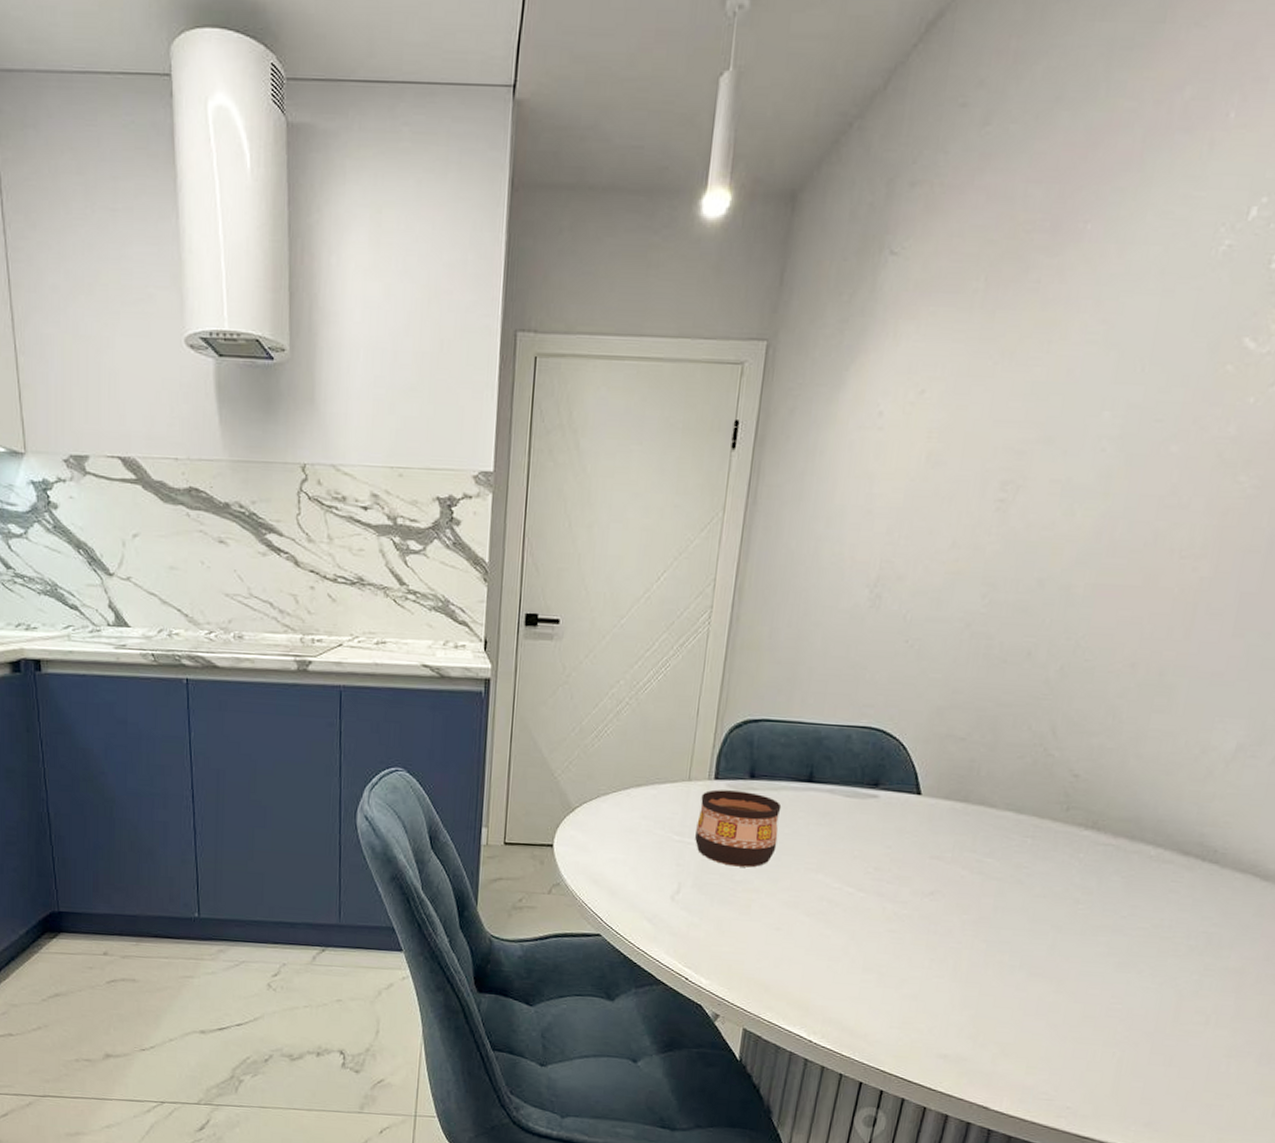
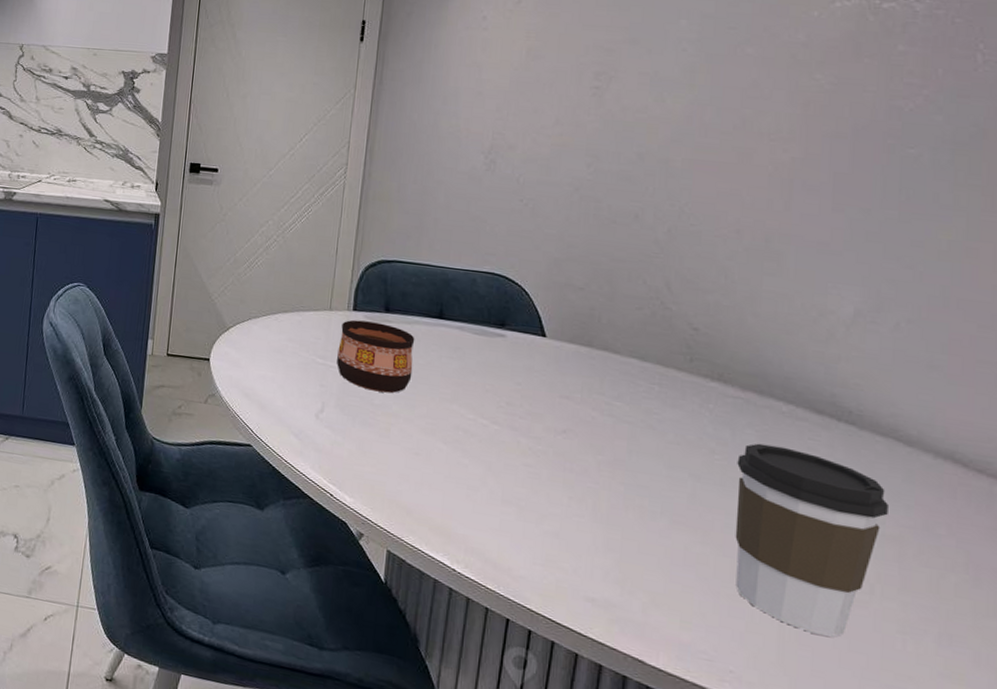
coffee cup: none [1082,889,1236,1067] -> present [735,443,888,637]

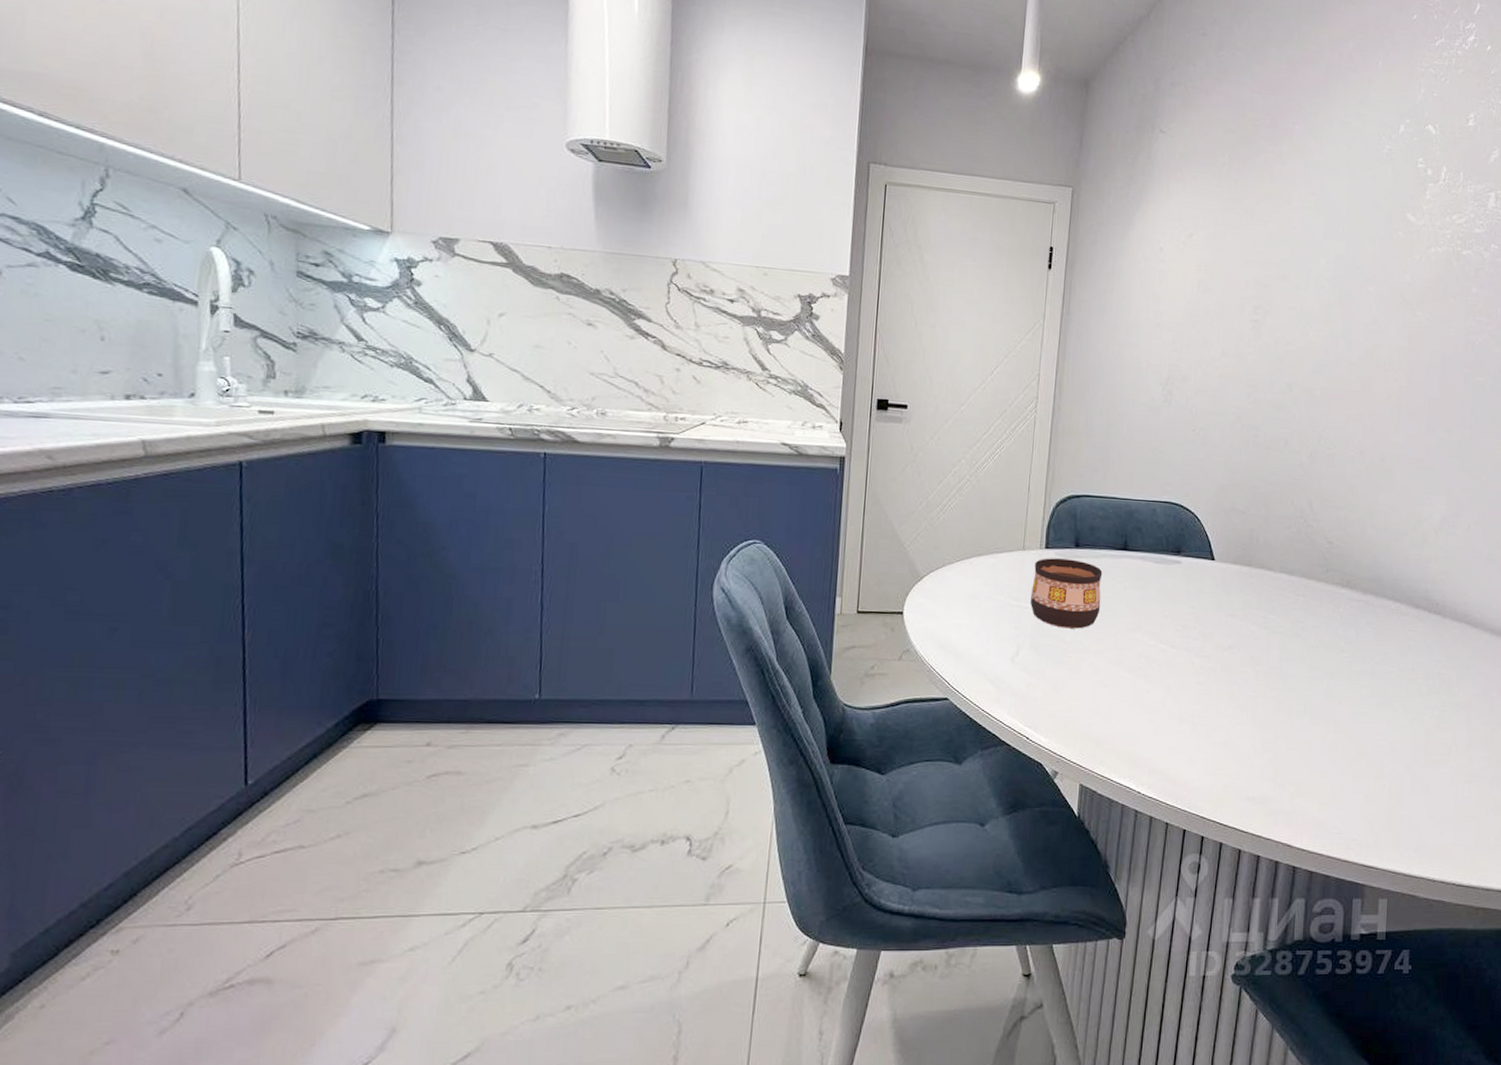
coffee cup: present [735,443,888,637] -> none [1358,639,1461,795]

